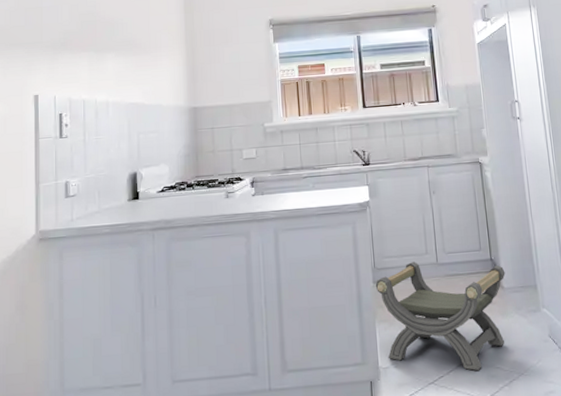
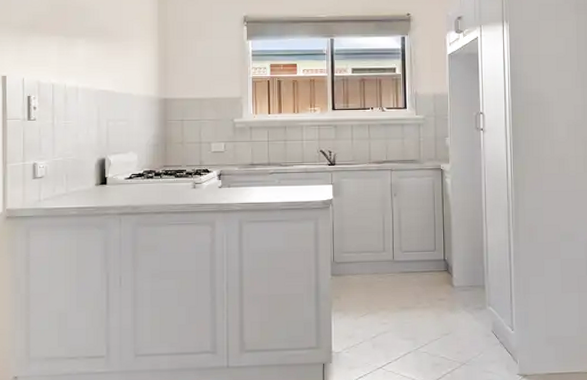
stool: present [375,262,505,372] -> none [333,258,457,360]

